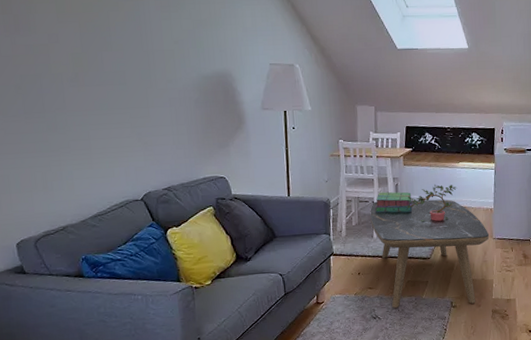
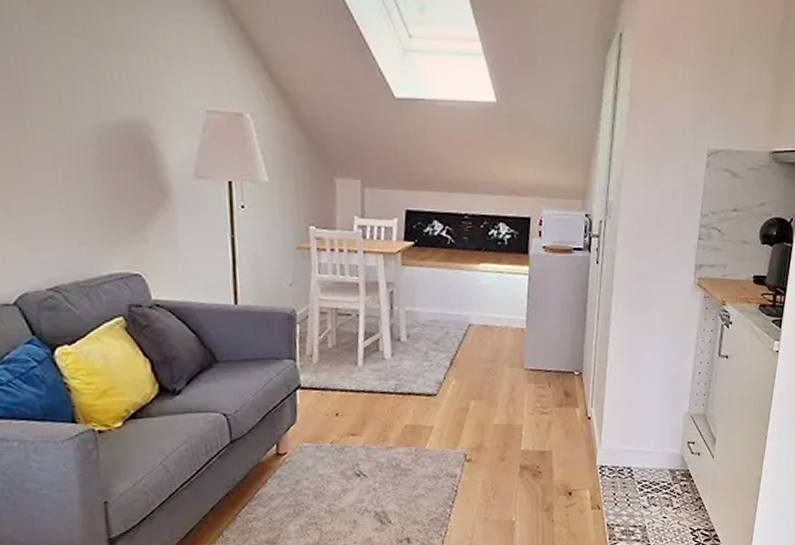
coffee table: present [370,199,490,308] -> none [353,314,519,462]
stack of books: present [375,192,413,213] -> none [361,301,414,332]
potted plant: present [407,184,458,222] -> none [406,292,477,345]

